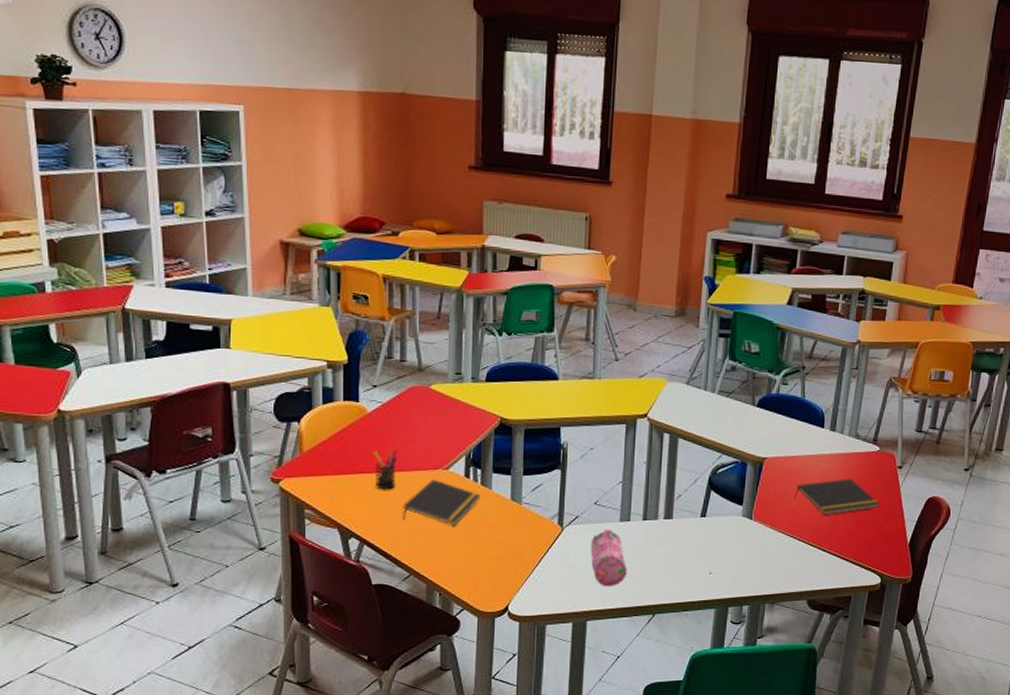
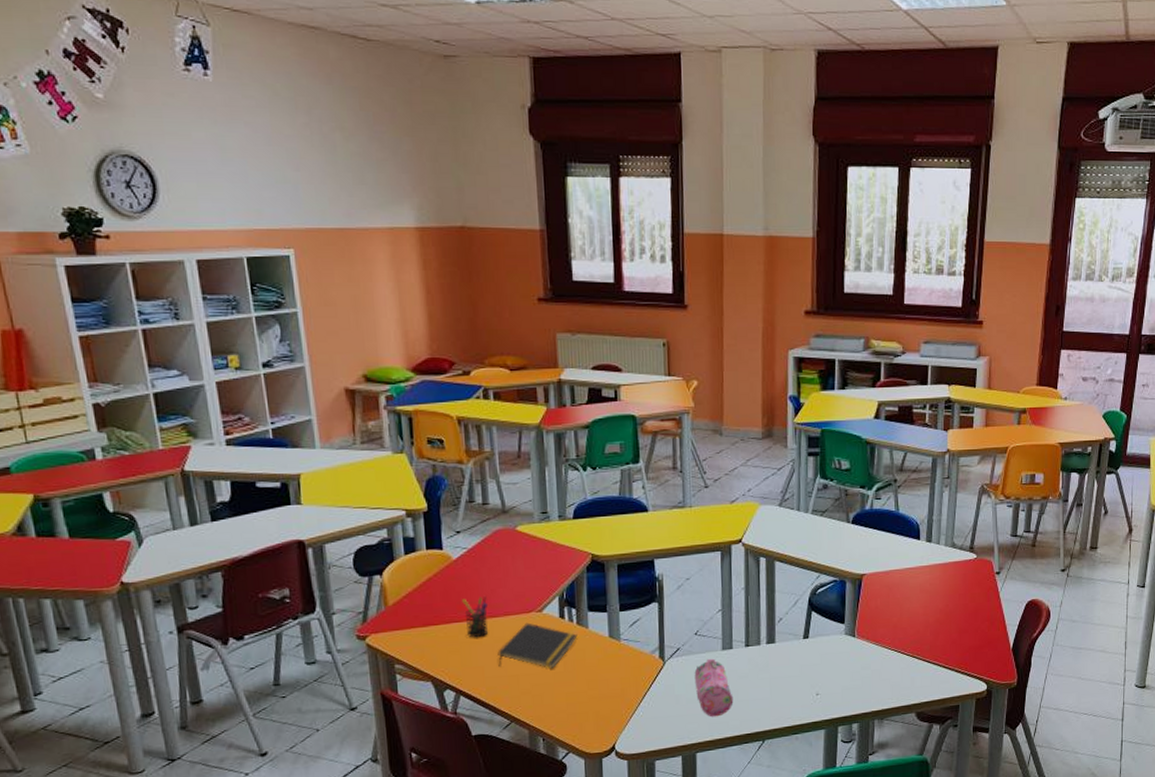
notepad: present [795,478,880,515] -> none [896,588,980,627]

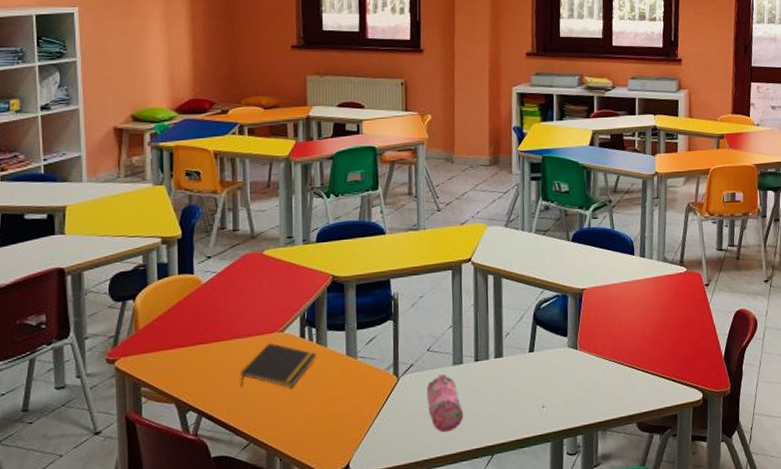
pen holder: present [462,595,489,638] -> none [209,317,234,359]

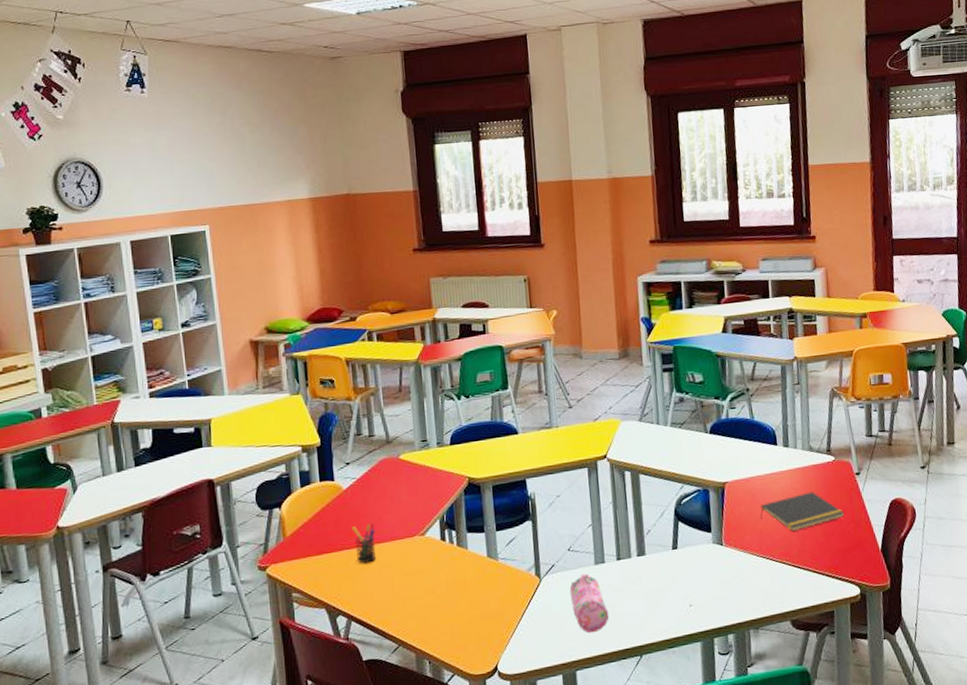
pen holder: none [209,317,234,359] -> present [352,522,377,564]
notepad: present [240,343,317,387] -> none [385,546,458,590]
notepad: none [615,300,693,338] -> present [760,491,845,532]

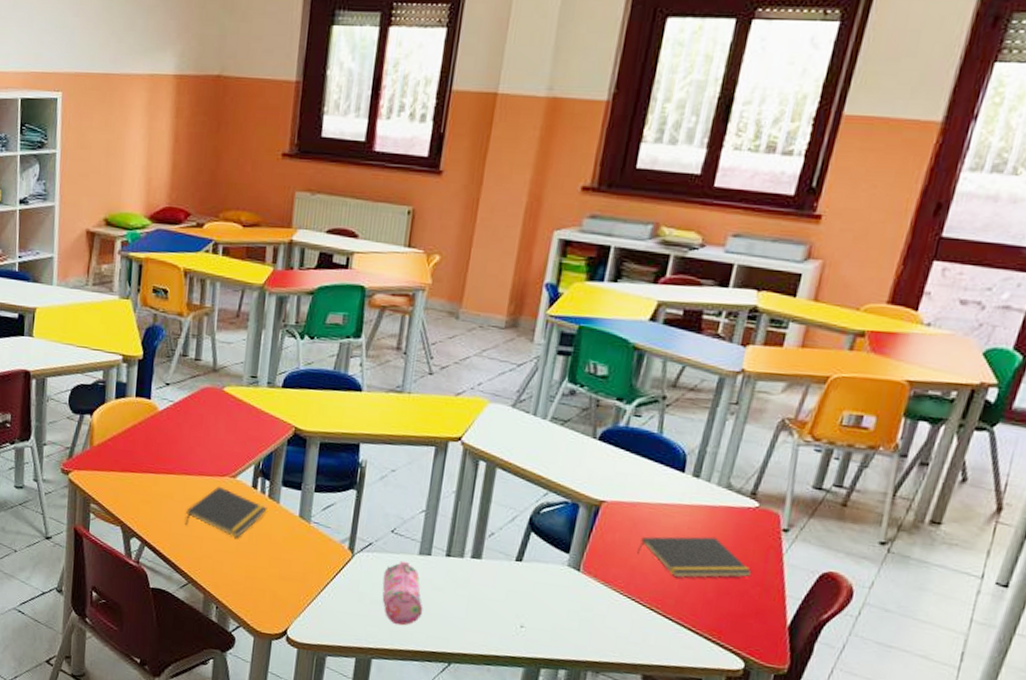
pen holder: present [352,522,377,564] -> none [160,451,185,493]
notepad: none [385,546,458,590] -> present [185,486,267,537]

